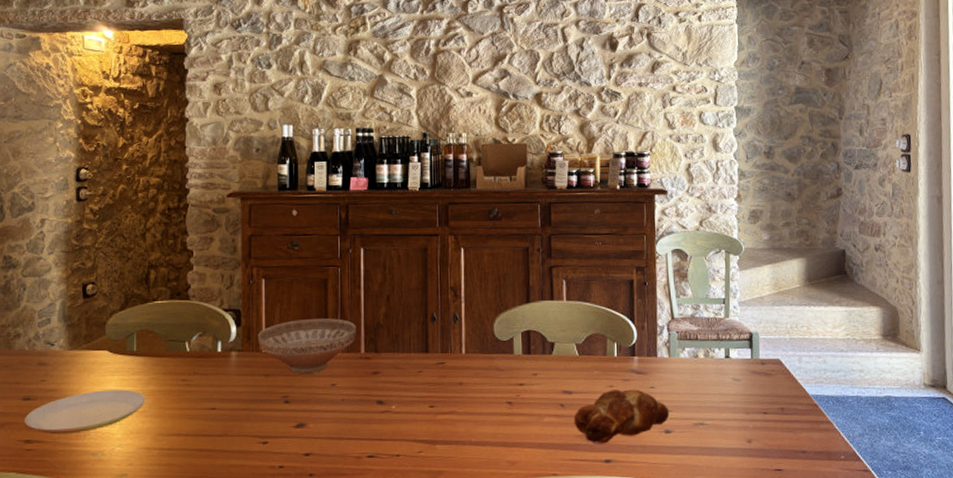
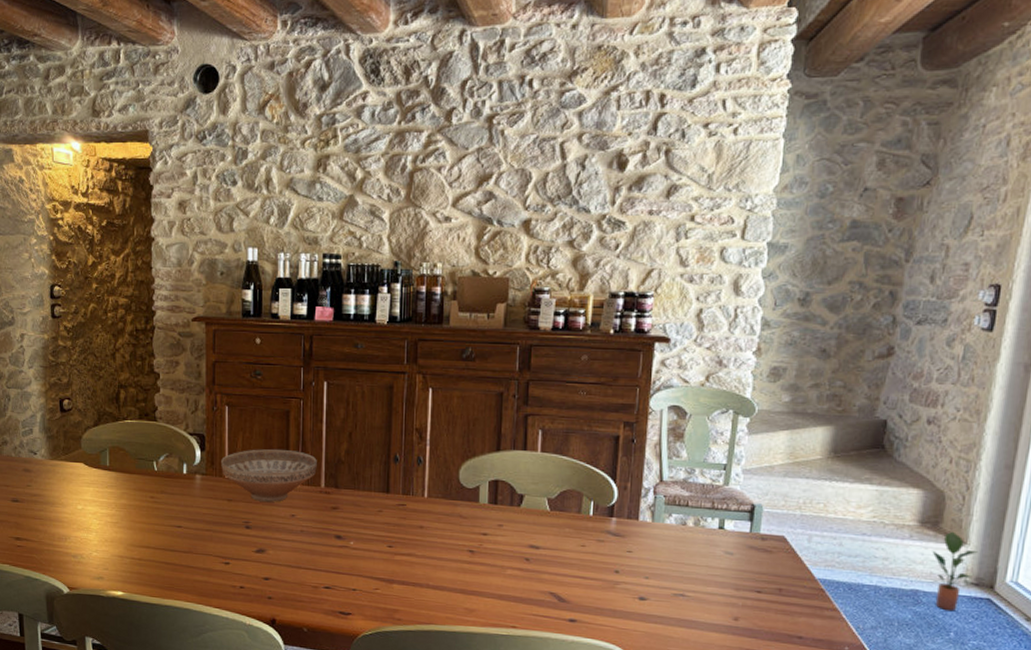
plate: present [25,389,146,435] -> none [14,499,118,536]
bread loaf: present [573,389,670,444] -> none [538,549,647,603]
potted plant: none [895,341,930,413] -> present [932,531,978,612]

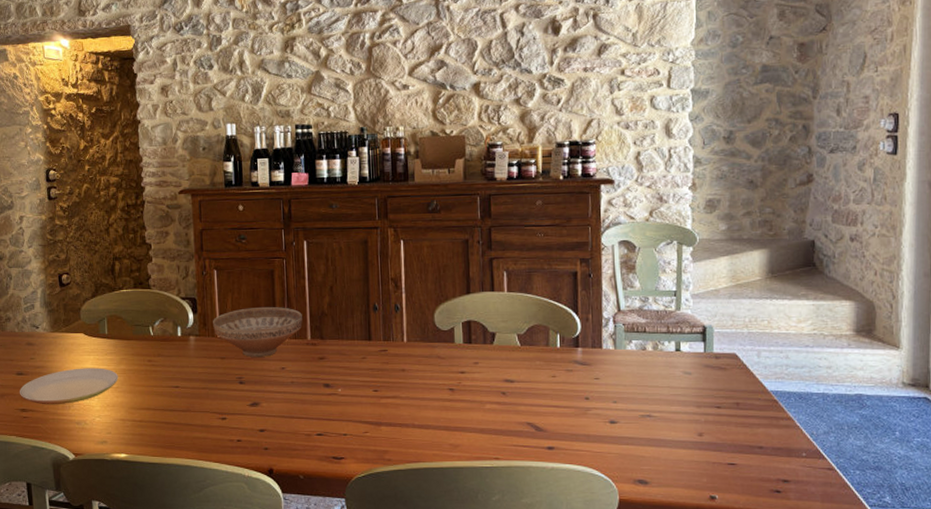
plate: none [14,499,118,536] -> present [20,368,118,405]
potted plant: present [932,531,978,612] -> none [869,337,911,412]

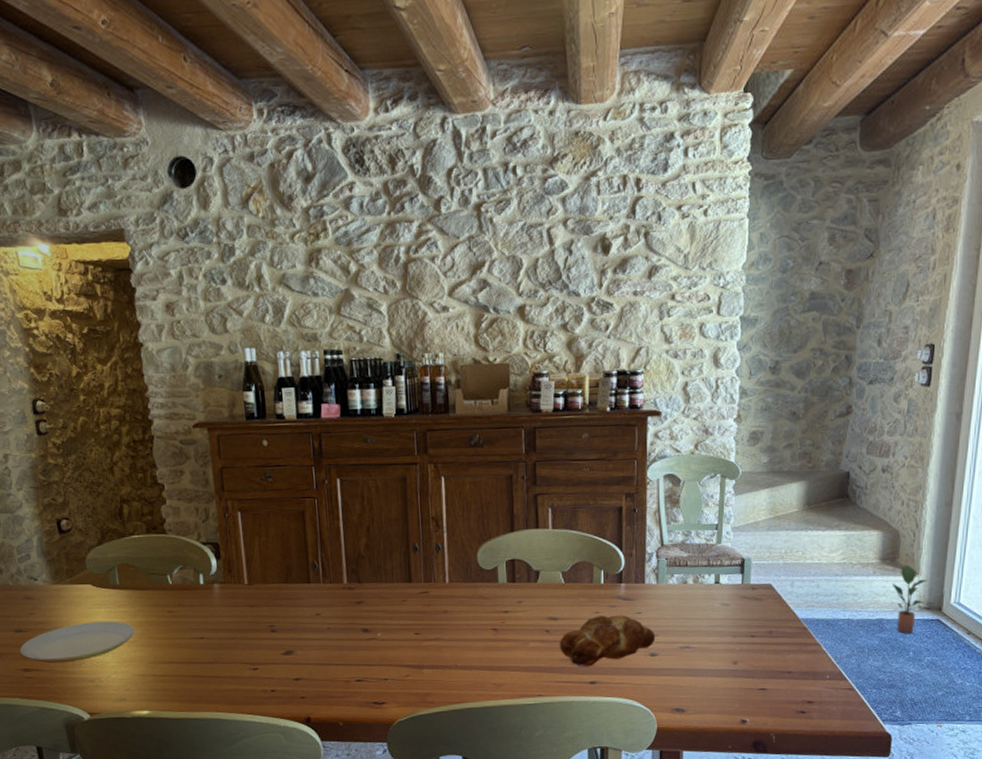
decorative bowl: present [213,306,303,358] -> none [239,549,338,605]
bread loaf: none [515,380,615,432] -> present [559,615,656,667]
potted plant: none [869,337,911,412] -> present [891,564,928,634]

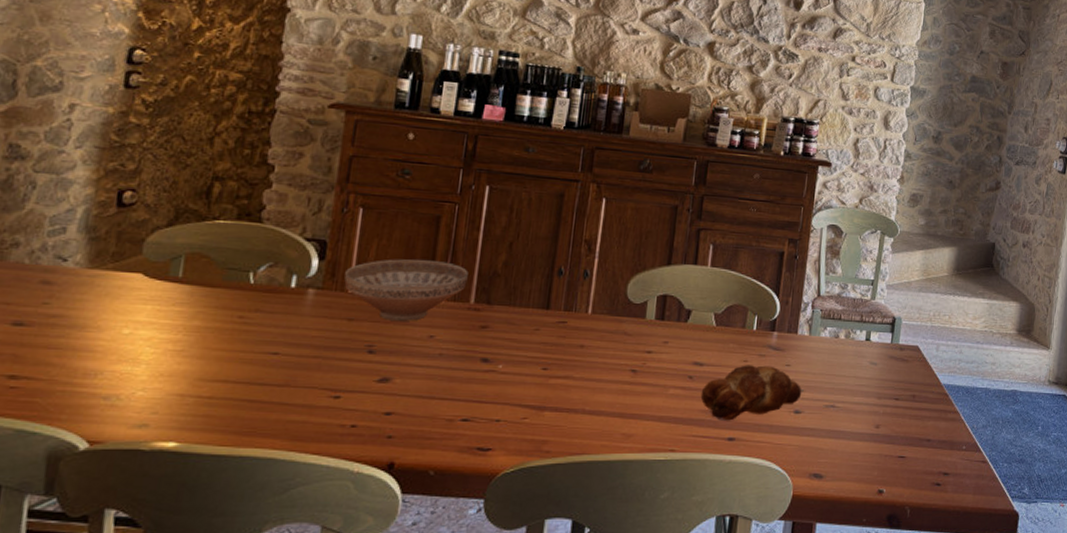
plate: present [20,621,135,663] -> none [11,321,187,372]
decorative bowl: none [239,549,338,605] -> present [344,259,468,322]
potted plant: present [891,564,928,634] -> none [1026,338,1057,408]

